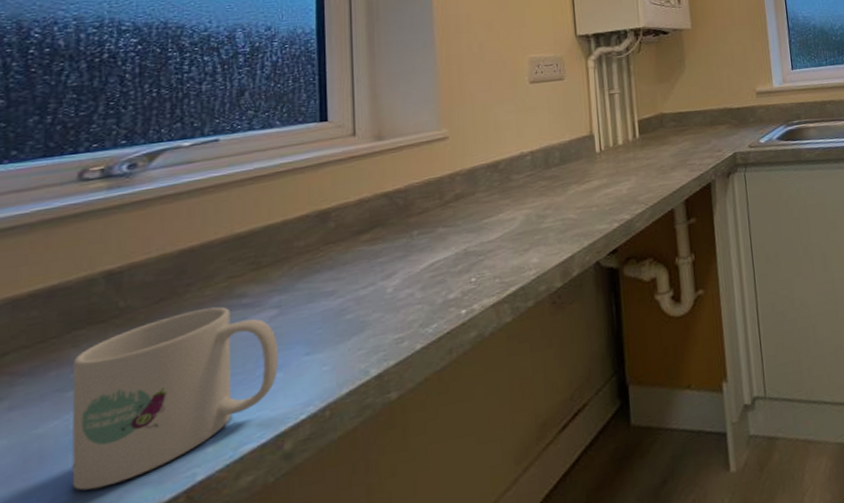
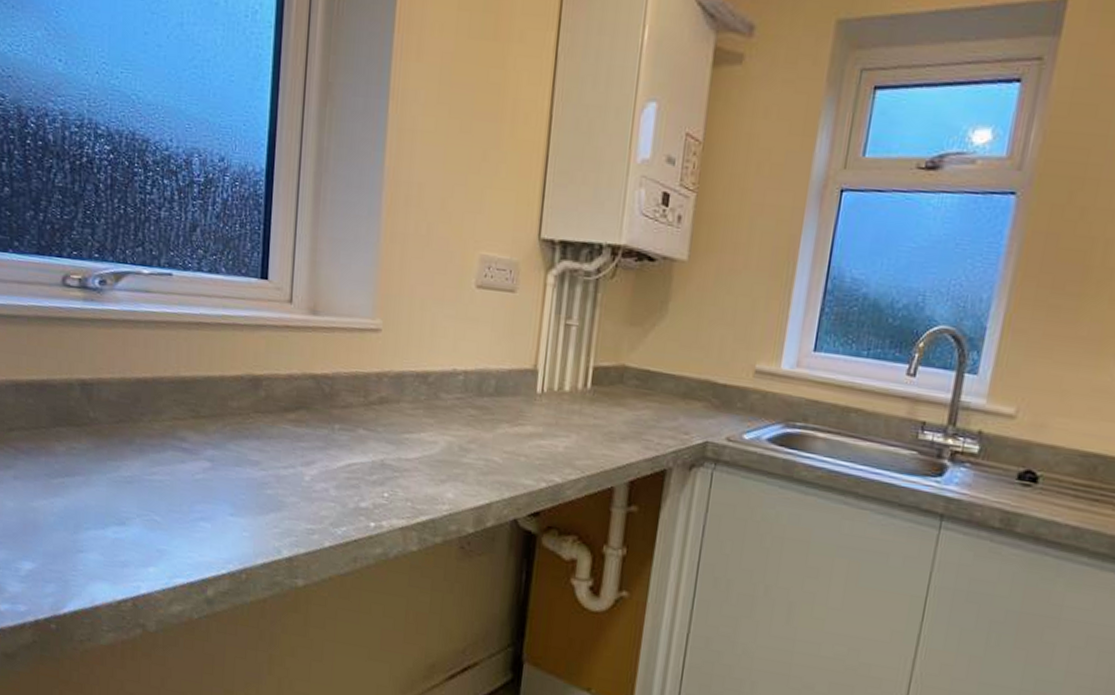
mug: present [72,306,278,491] -> none [55,439,208,571]

